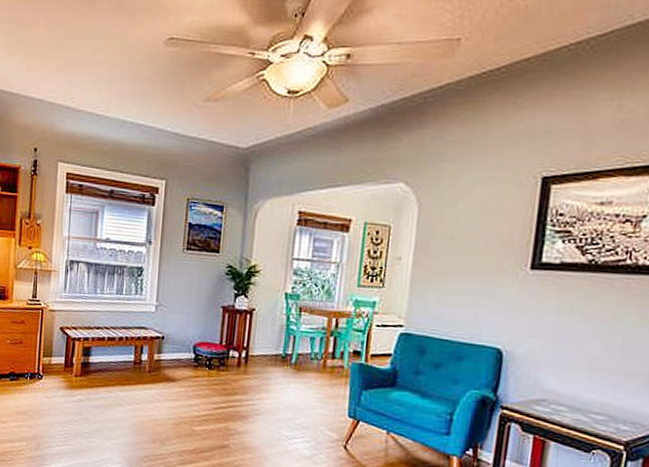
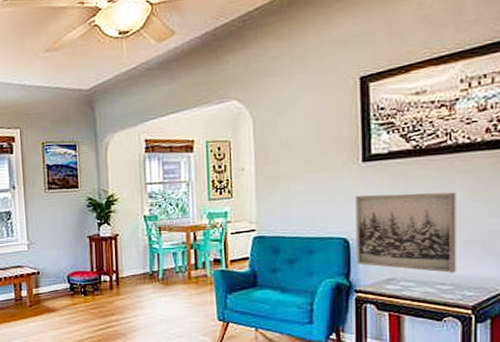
wall art: none [507,305,628,403] -> present [356,192,456,273]

